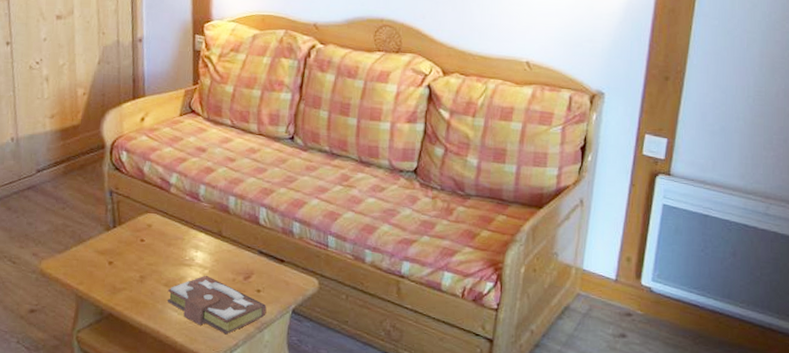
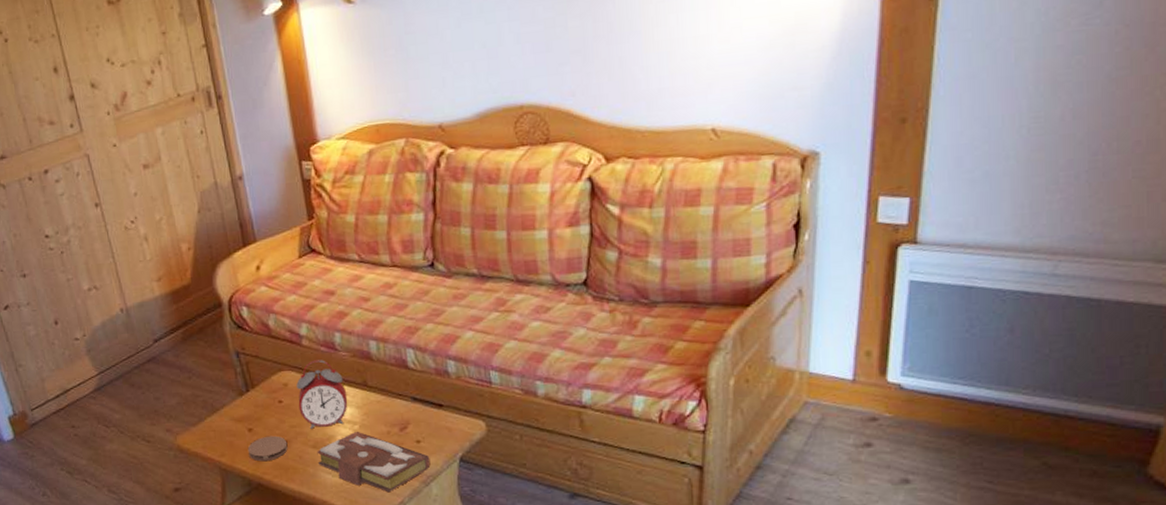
coaster: none [105,270,142,294] -> present [247,435,288,462]
alarm clock: none [158,207,203,268] -> present [296,360,348,429]

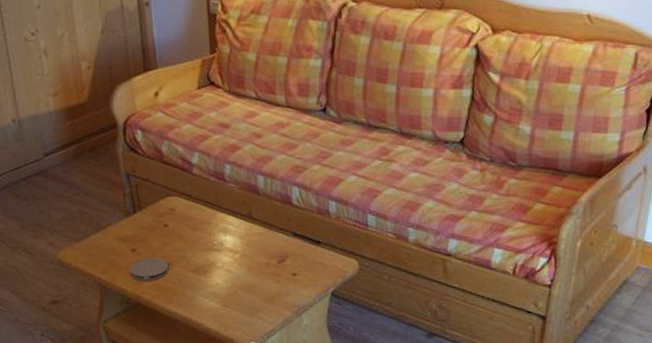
alarm clock: present [296,360,348,429] -> none [183,189,232,254]
book: present [317,431,431,493] -> none [197,259,304,320]

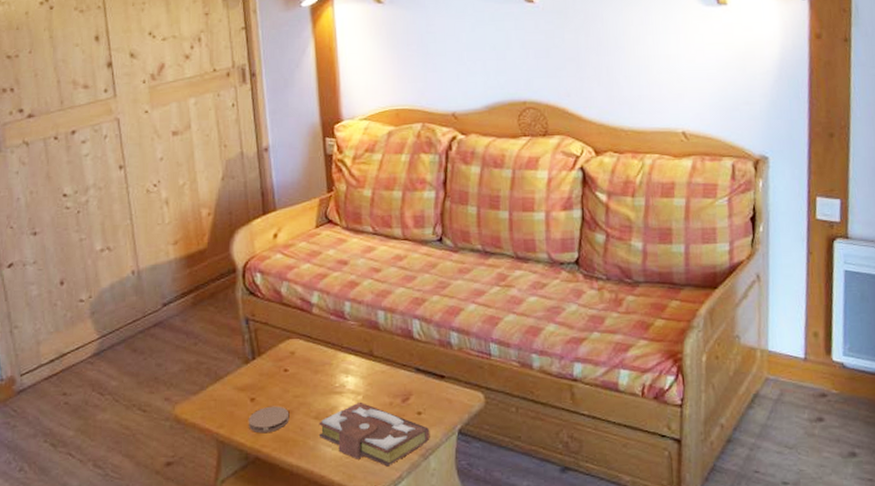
book: none [197,259,304,320] -> present [318,401,430,467]

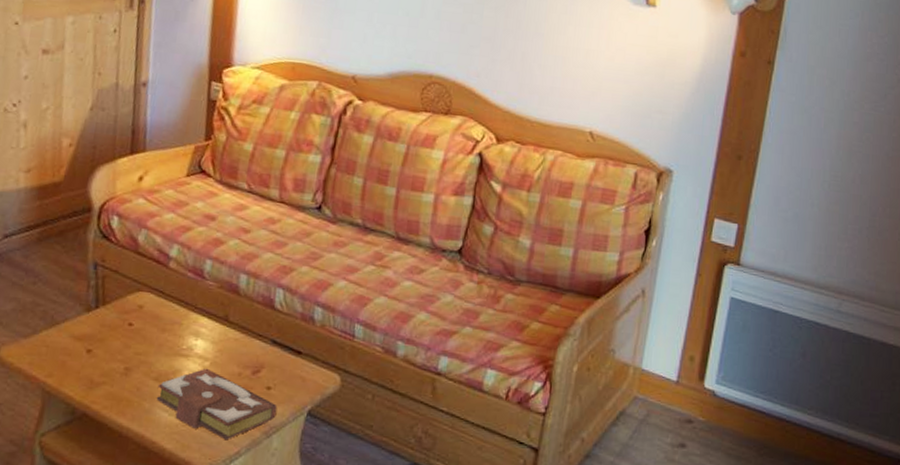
coaster: present [248,406,290,434] -> none [80,360,128,389]

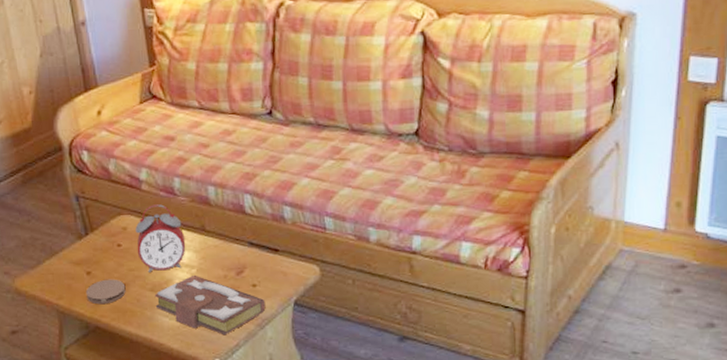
coaster: none [80,360,128,389] -> present [85,279,126,305]
alarm clock: none [149,285,205,359] -> present [135,204,186,272]

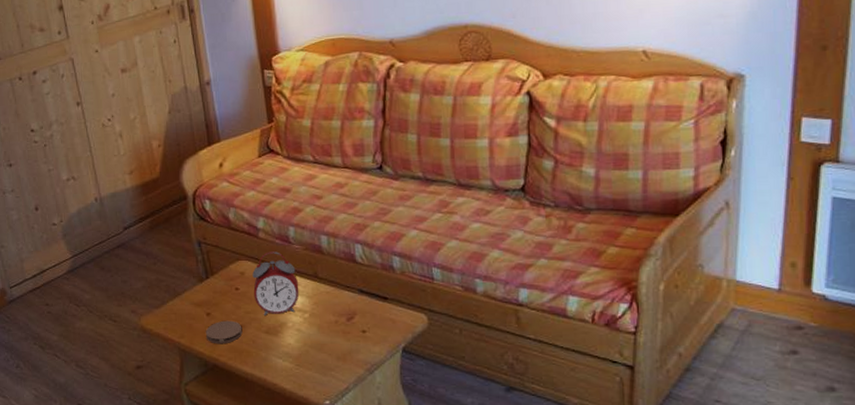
book: present [154,274,266,336] -> none [269,319,375,379]

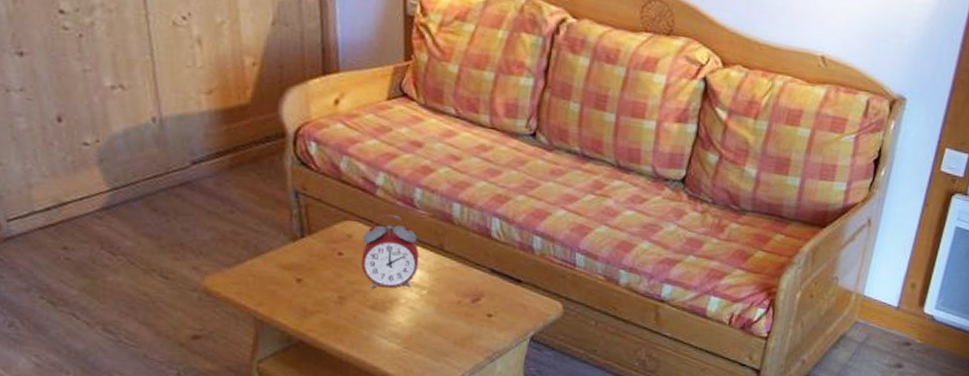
coaster: present [205,320,243,344] -> none [292,289,342,318]

